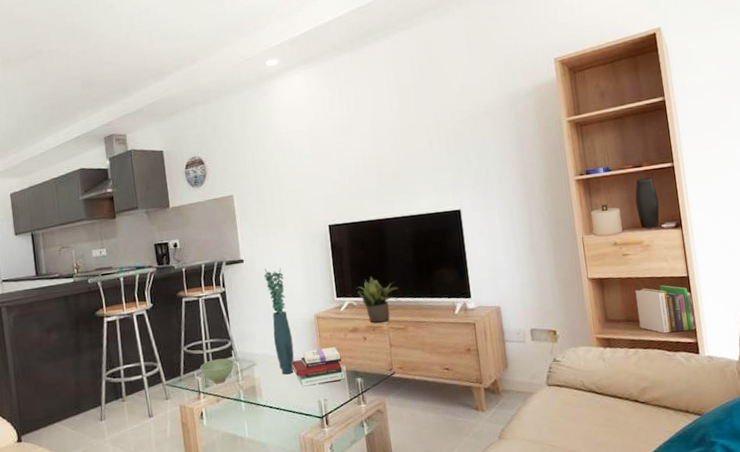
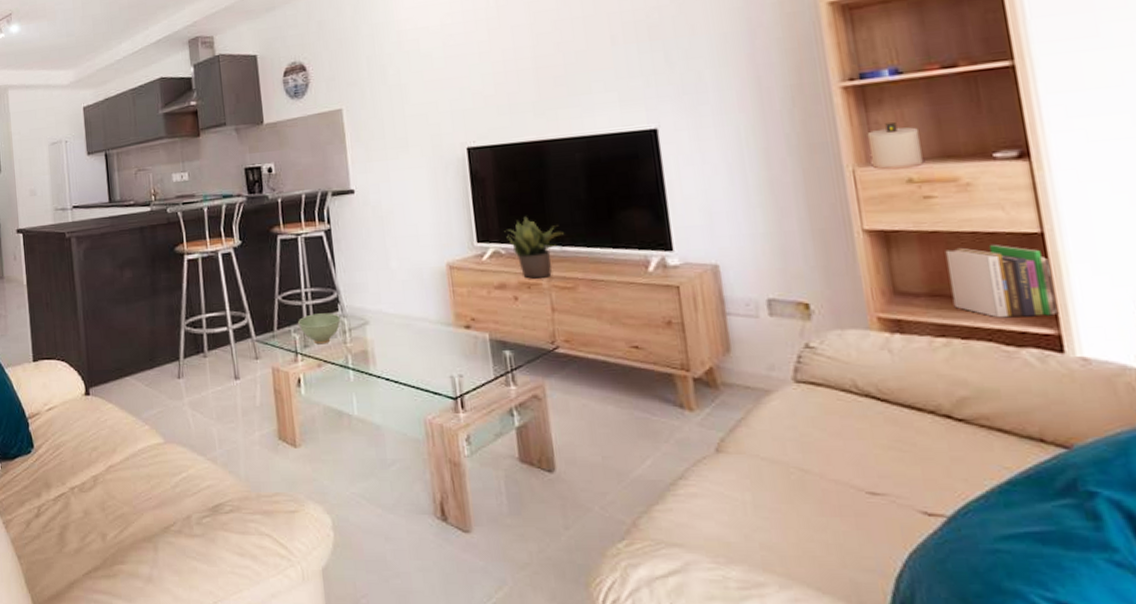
vase: present [263,268,294,375] -> none [380,201,419,339]
books: present [291,346,346,387] -> none [414,306,489,356]
vase: present [635,177,660,229] -> none [945,82,989,159]

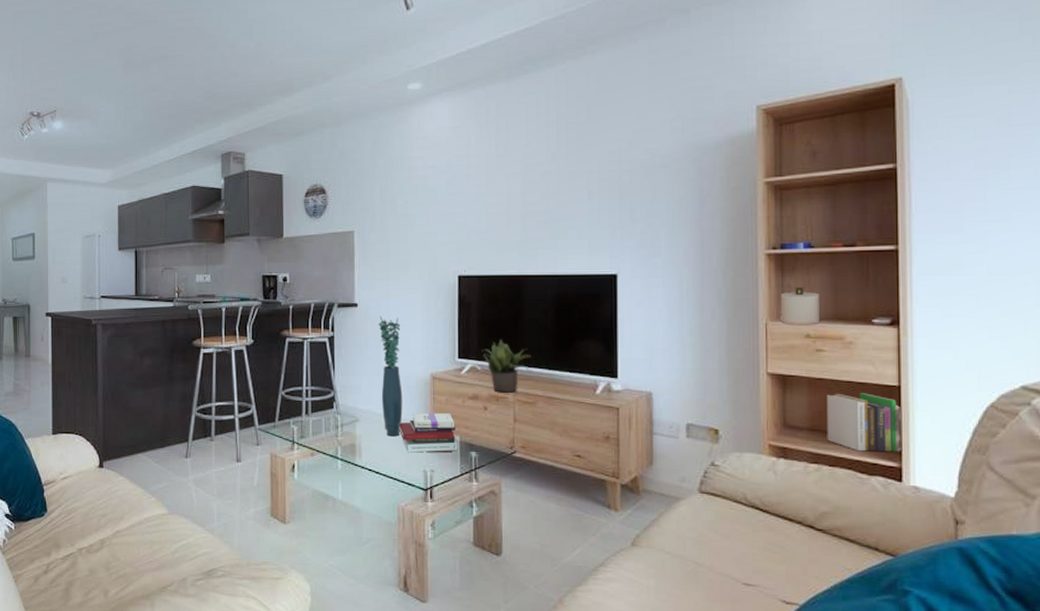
bowl: present [298,313,341,345] -> none [297,409,335,436]
vase: none [380,201,419,339] -> present [378,316,403,437]
books: none [414,306,489,356] -> present [398,412,458,454]

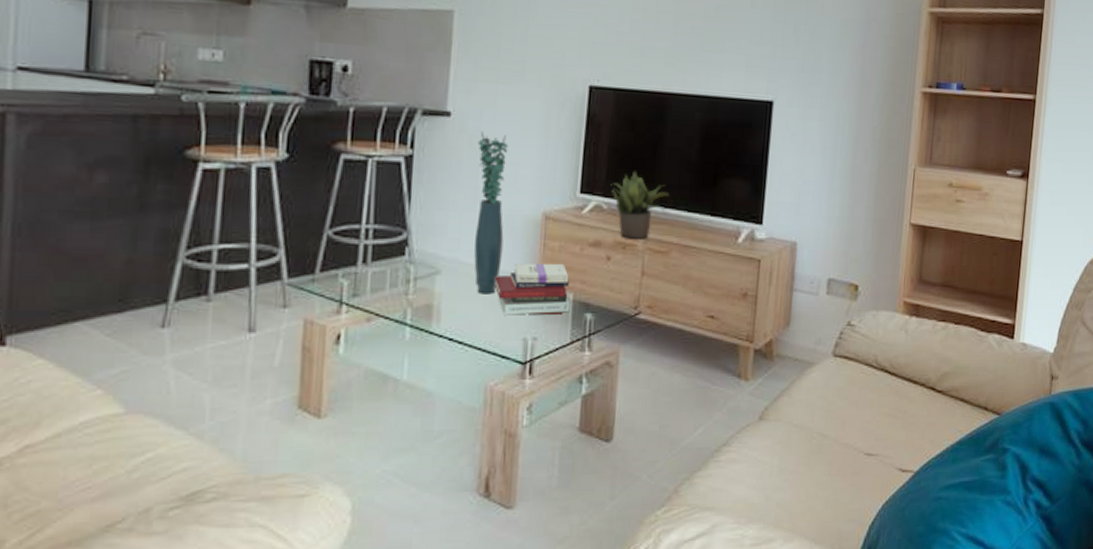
candle: present [780,287,820,326] -> none [928,131,965,174]
books: present [826,393,903,452] -> none [956,247,1021,309]

